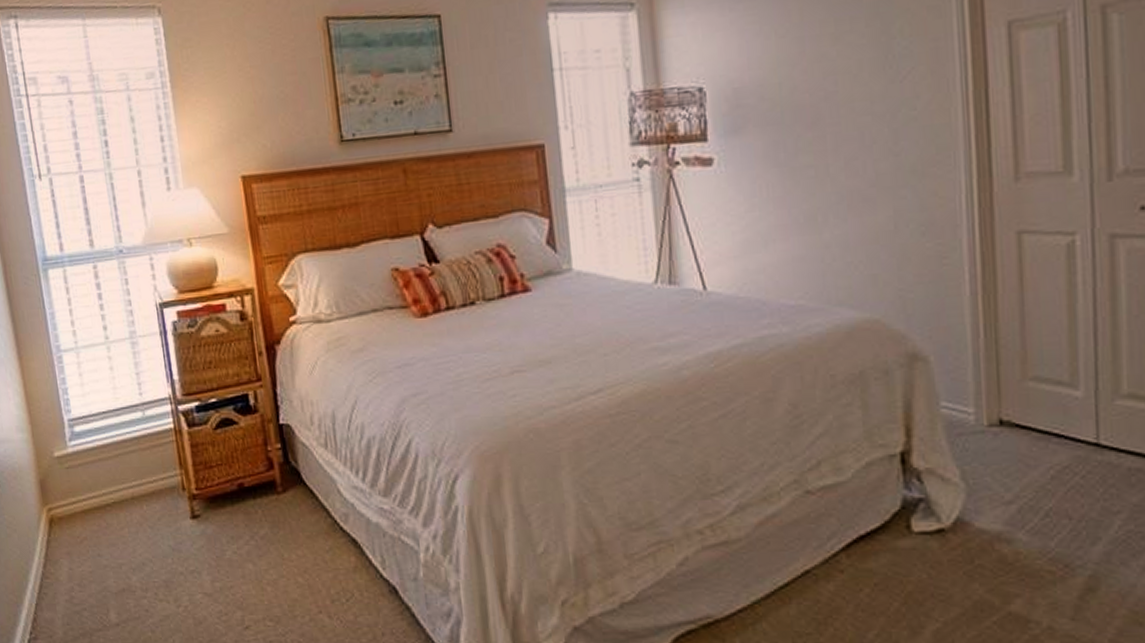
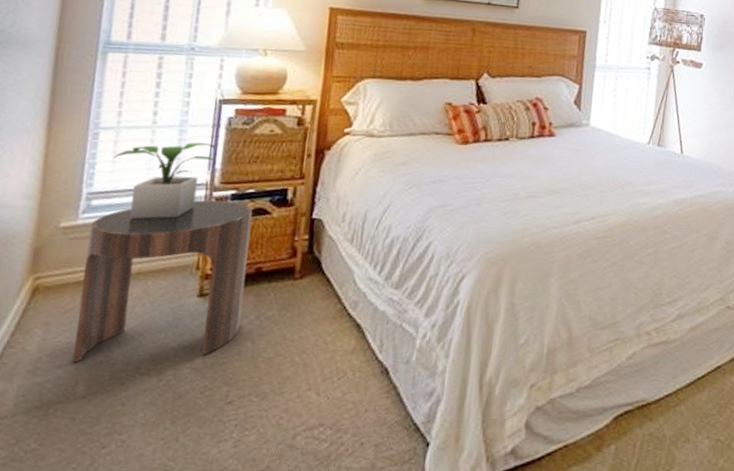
side table: none [79,414,237,591] -> present [72,200,253,363]
potted plant: none [80,353,174,443] -> present [113,142,217,220]

